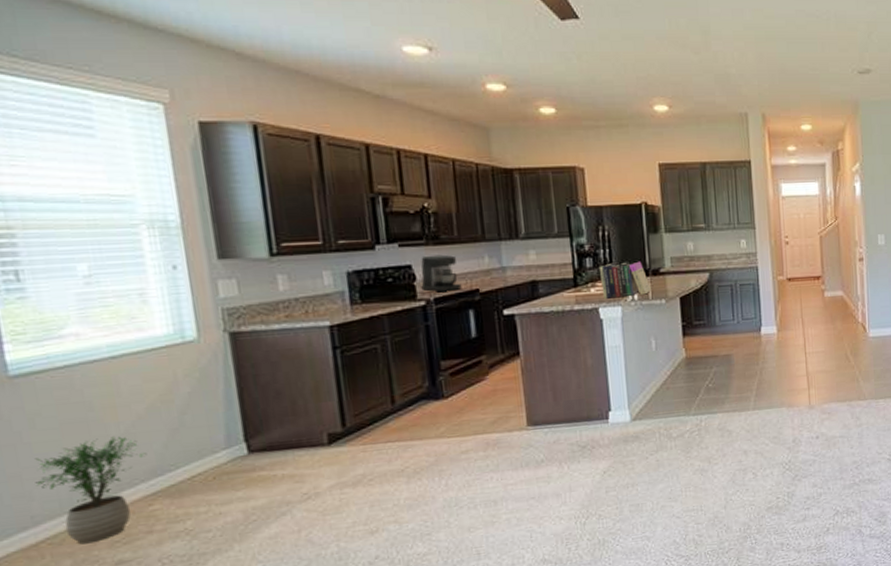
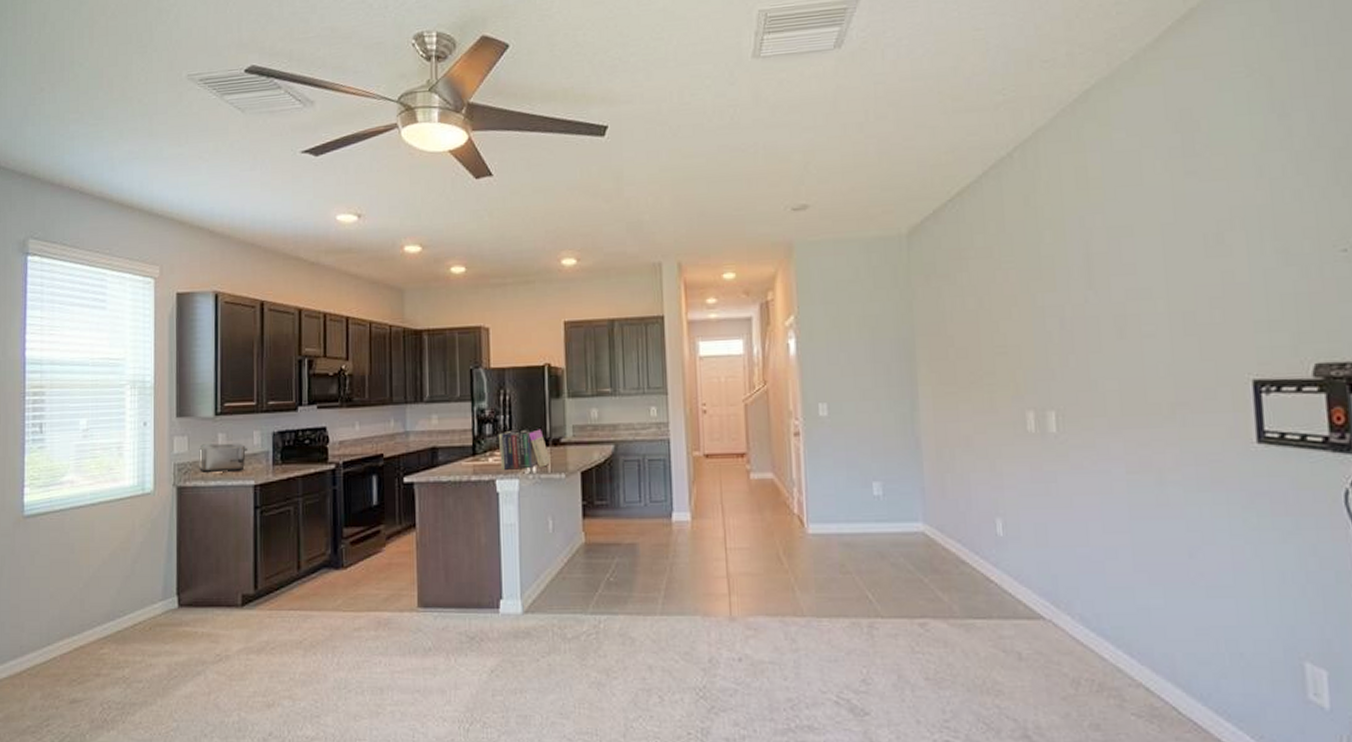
potted plant: present [34,436,147,545] -> none [27,579,105,679]
toaster: none [255,284,317,317] -> present [199,443,247,474]
coffee maker: present [421,254,462,293] -> none [333,417,368,456]

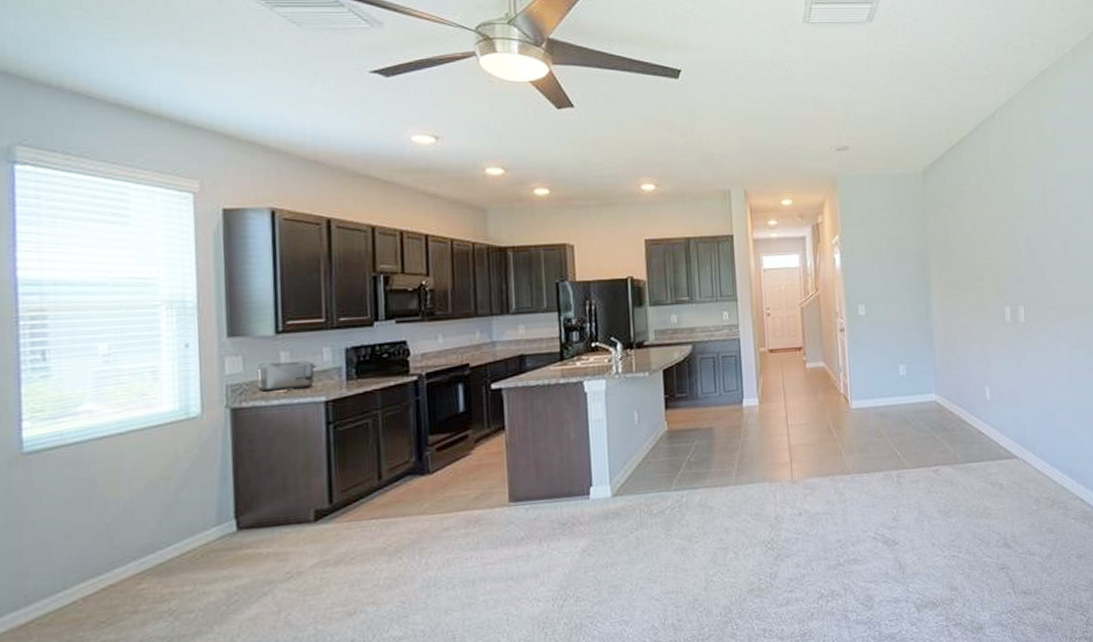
books: present [498,429,552,470] -> none [584,334,636,372]

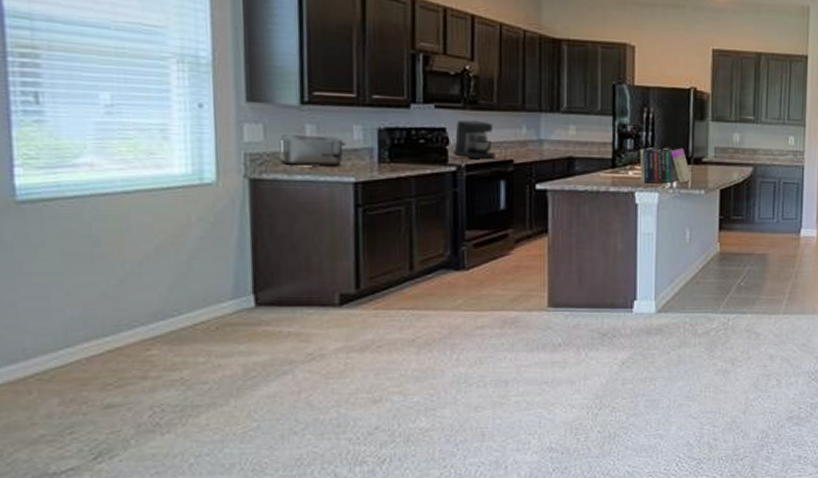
coffee maker: none [414,330,453,368] -> present [453,120,496,160]
books: none [584,334,636,372] -> present [639,146,693,184]

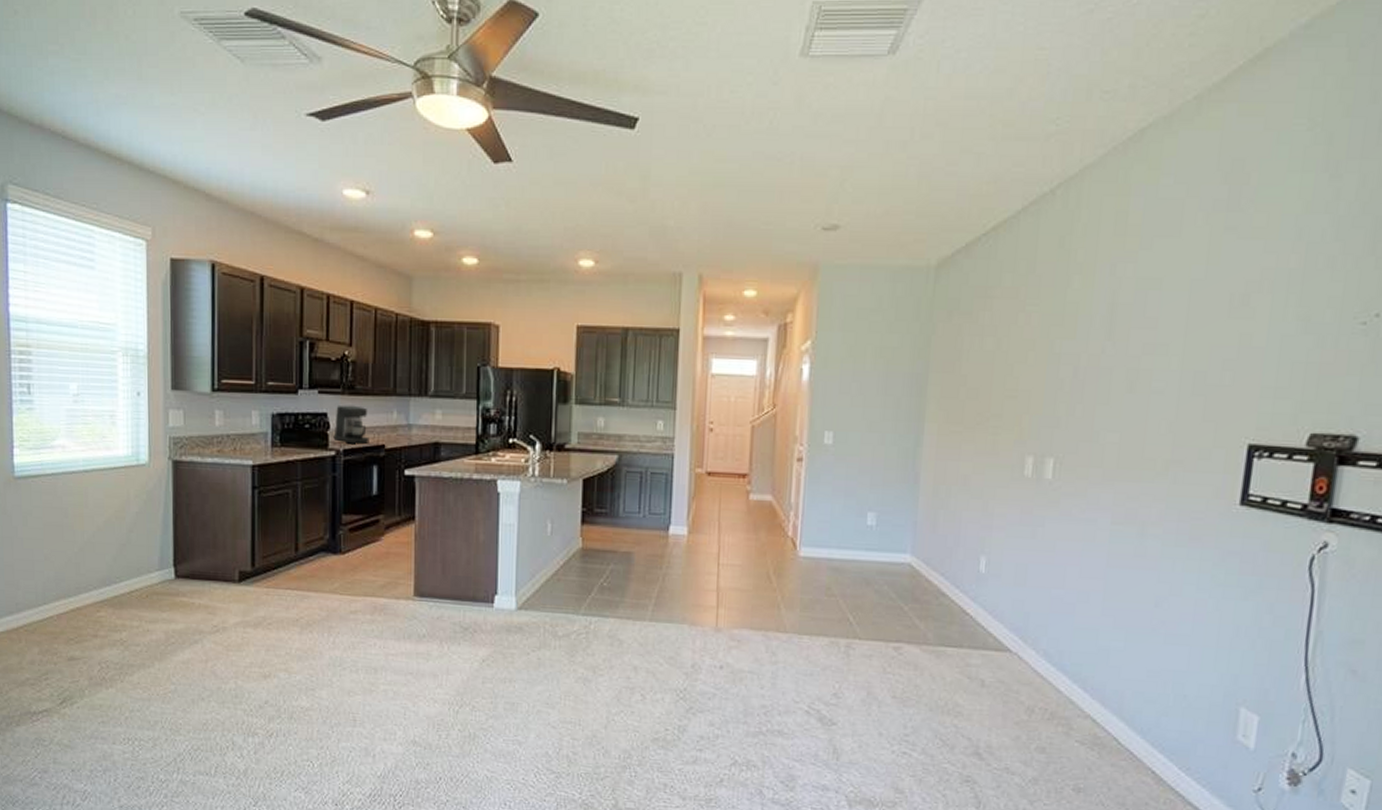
toaster: present [280,134,345,167] -> none [195,420,245,450]
books: present [639,146,693,184] -> none [502,432,555,473]

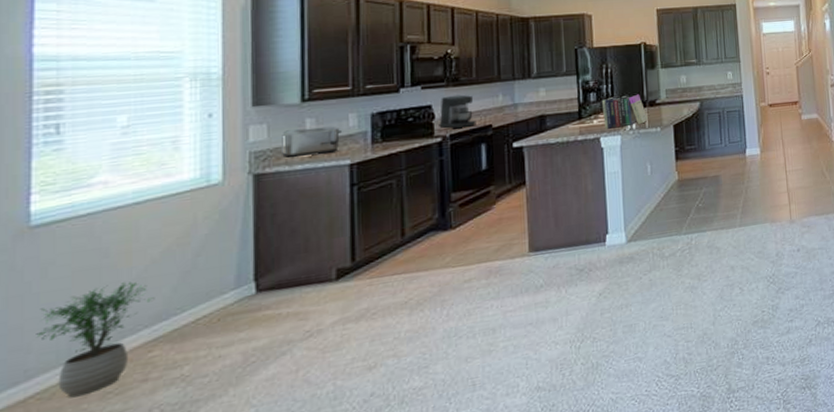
potted plant: none [22,543,101,637] -> present [36,282,155,398]
toaster: none [195,420,245,450] -> present [282,126,341,158]
books: none [502,432,555,473] -> present [601,94,649,129]

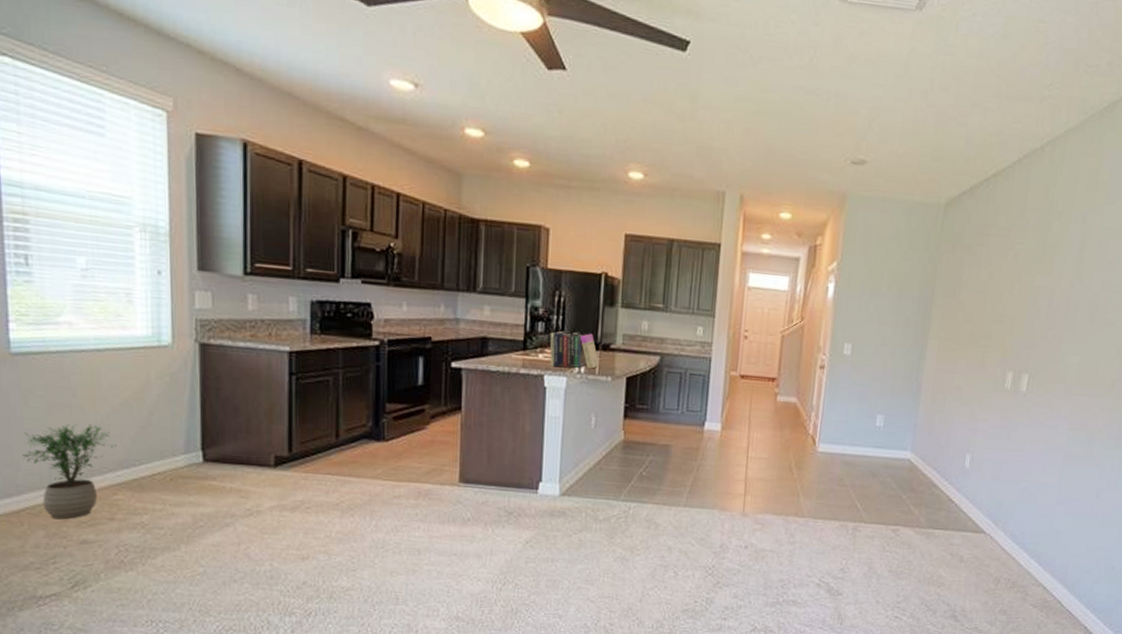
toaster: present [282,126,341,158] -> none [225,303,282,336]
coffee maker: present [439,95,476,129] -> none [377,296,415,336]

